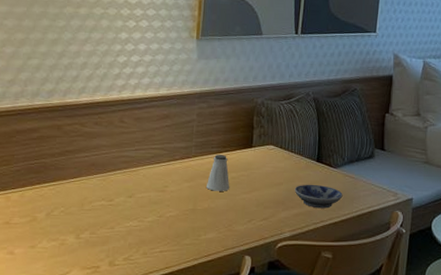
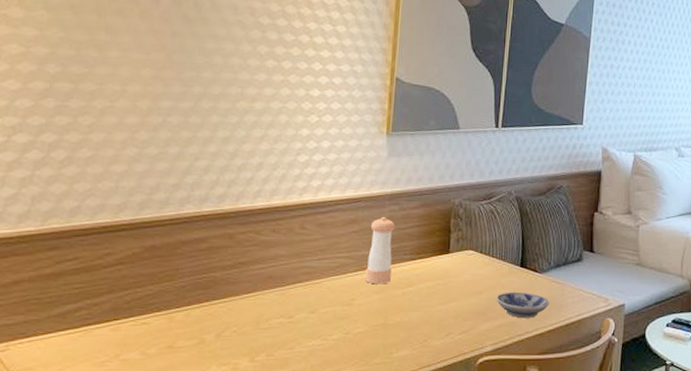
pepper shaker: none [177,114,204,174] -> present [365,217,395,285]
saltshaker: present [205,154,230,191] -> none [397,262,425,303]

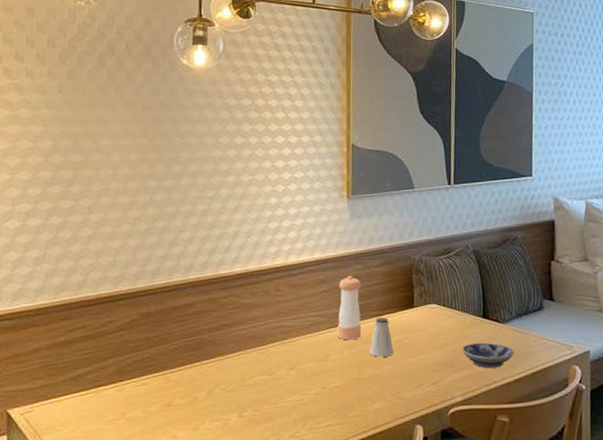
saltshaker: none [397,262,425,303] -> present [368,317,394,357]

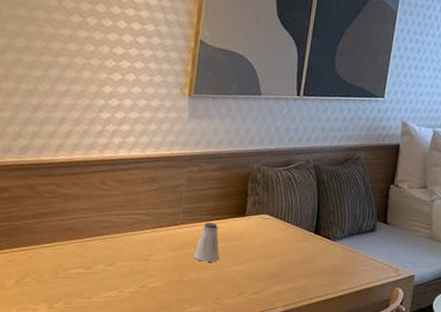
pepper shaker: present [337,276,361,340] -> none [162,177,194,243]
bowl: present [462,342,514,369] -> none [289,257,341,284]

